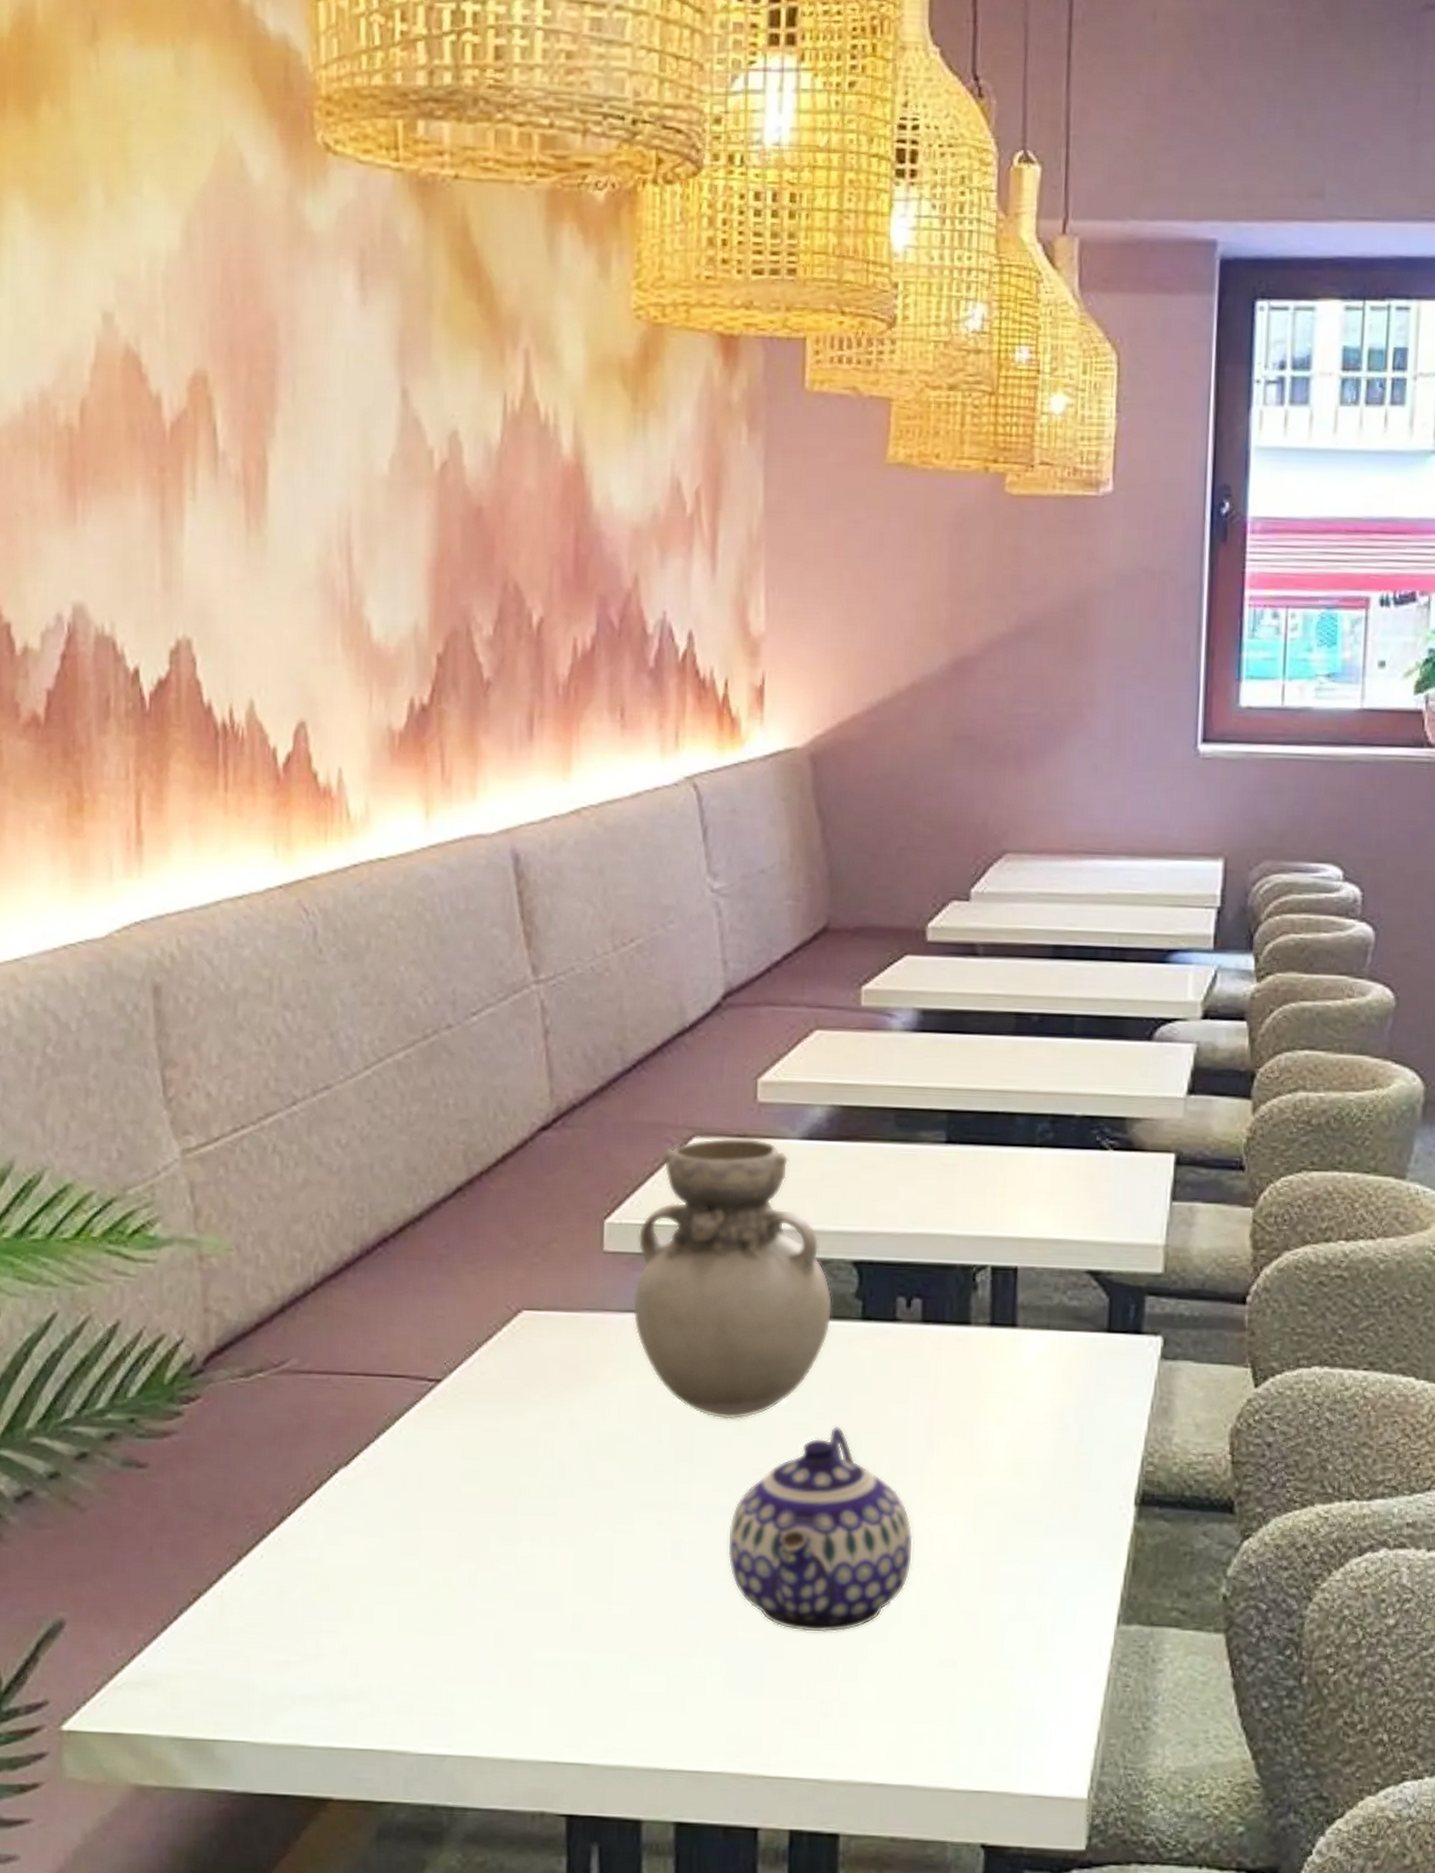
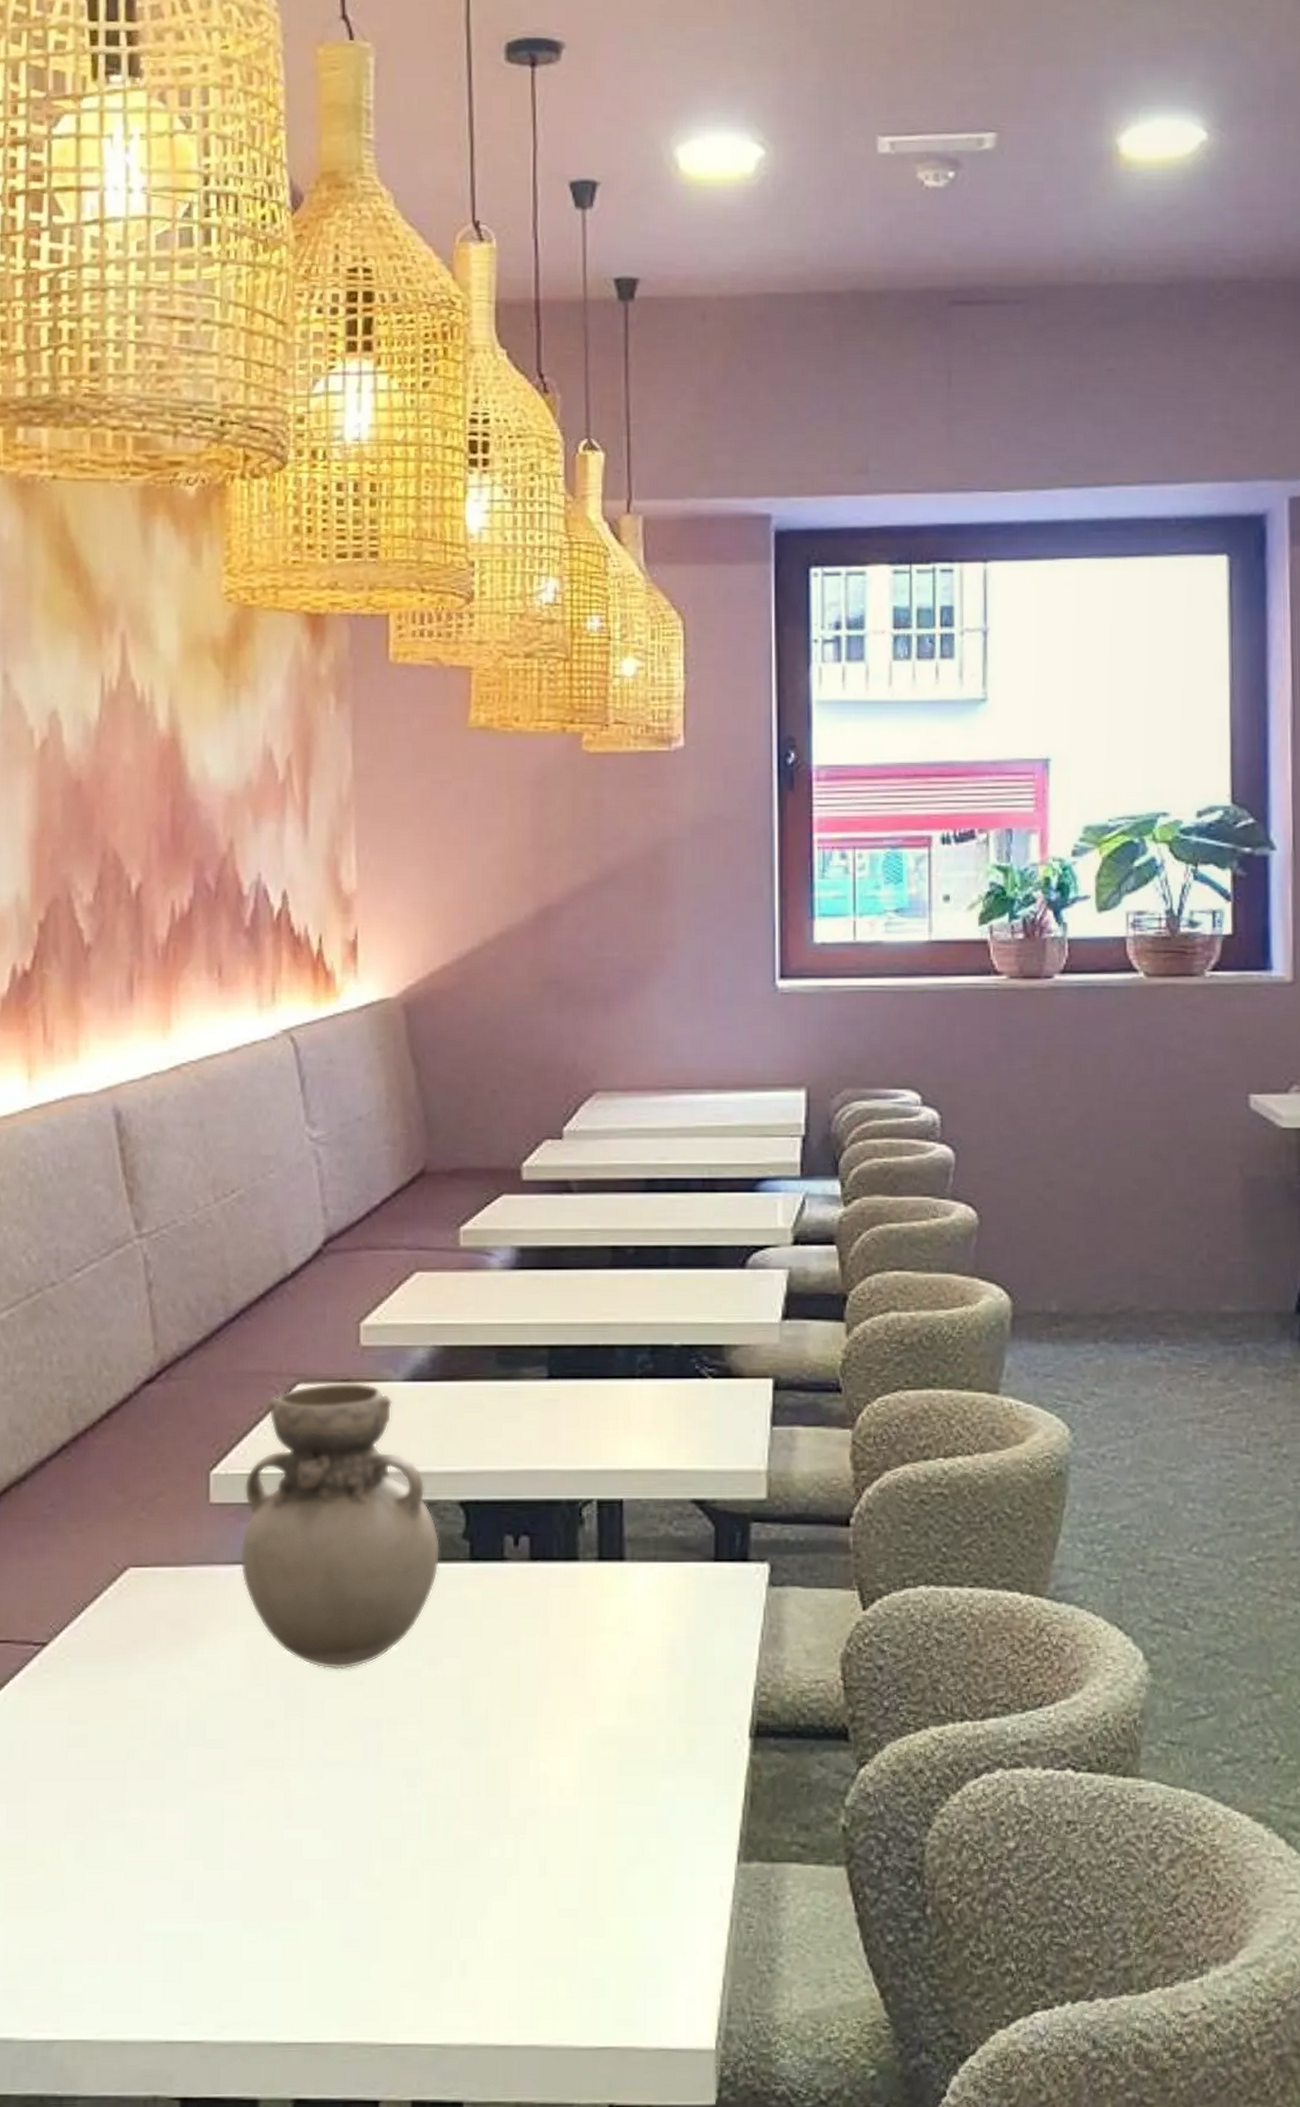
teapot: present [727,1425,914,1633] -> none [340,1670,529,1887]

